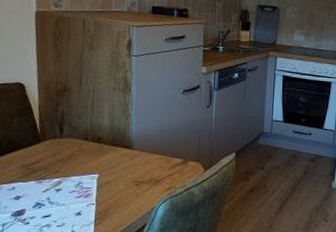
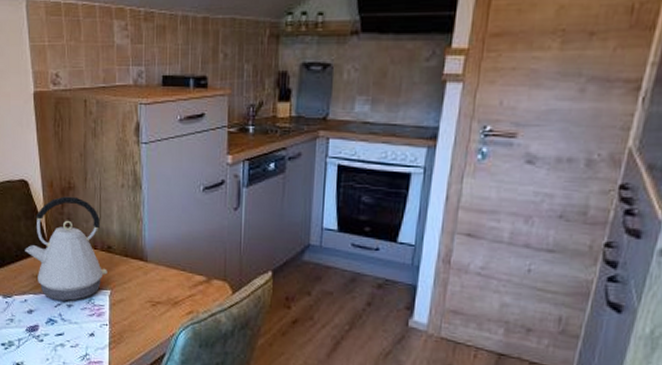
kettle: none [16,97,97,186] -> present [25,196,108,301]

